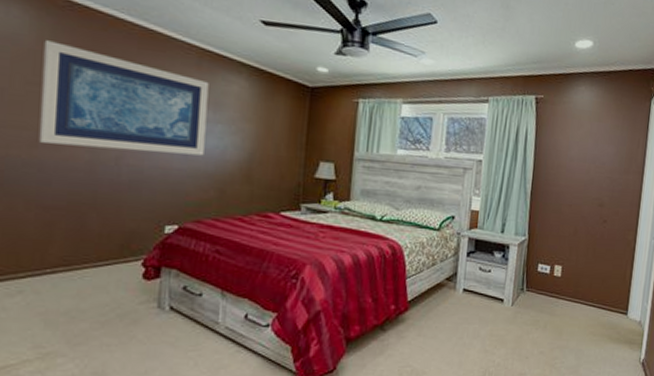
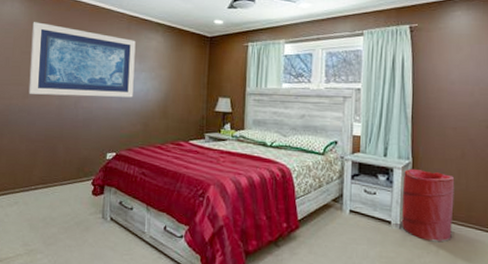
laundry hamper: none [514,245,566,318] -> present [402,168,455,243]

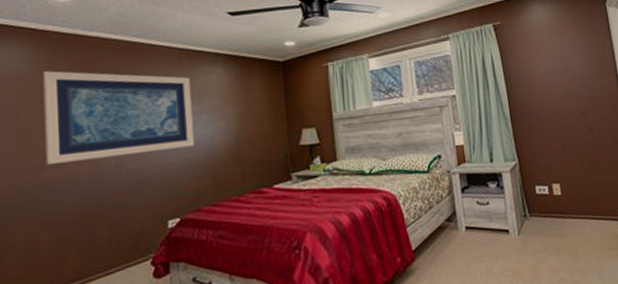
laundry hamper: present [402,168,455,243] -> none [512,168,569,242]

